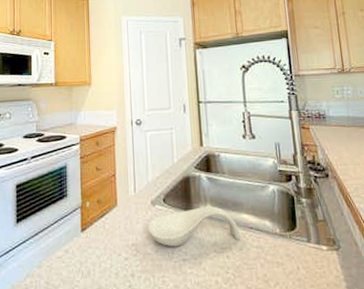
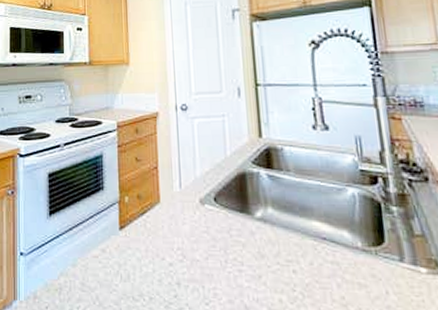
spoon rest: present [147,206,241,247] -> none [195,209,311,255]

